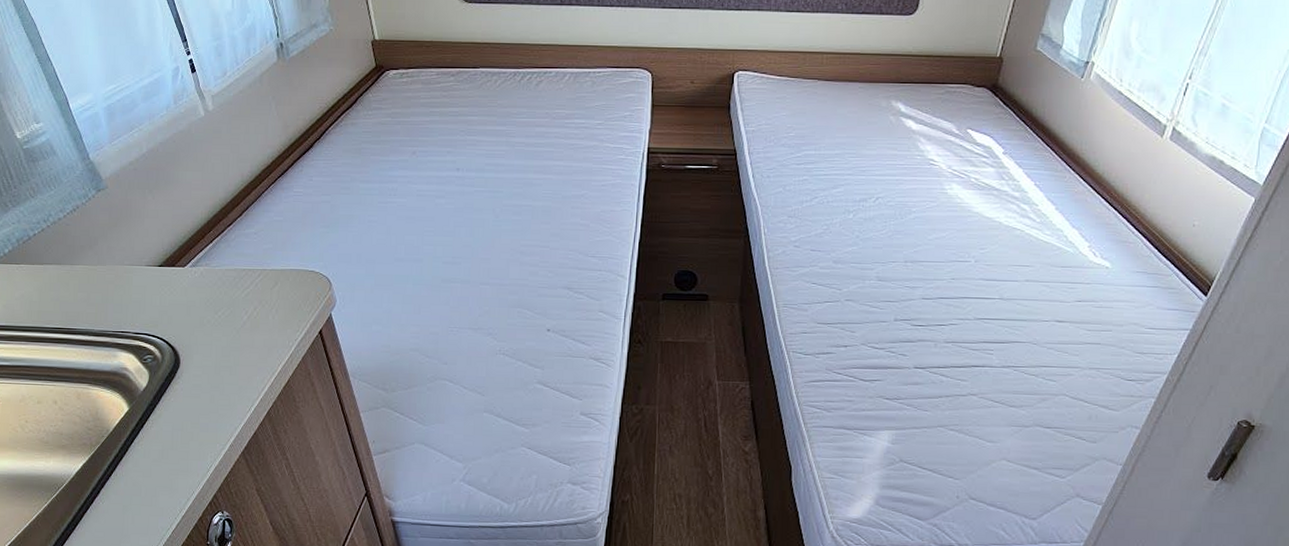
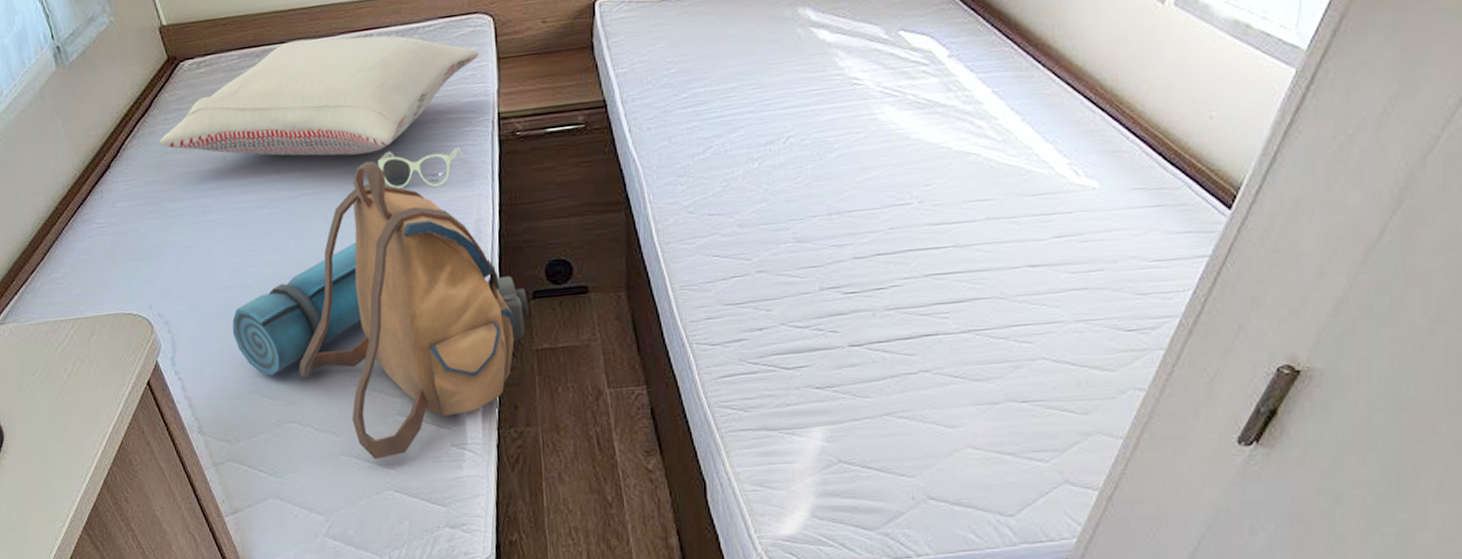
pillow: none [360,67,638,165] -> present [160,35,479,156]
backpack: none [402,171,657,419] -> present [232,160,528,459]
spectacles: none [544,165,617,200] -> present [378,147,464,189]

